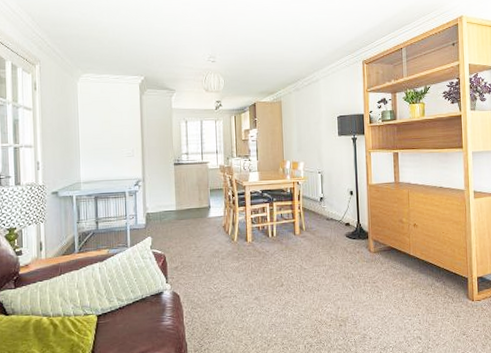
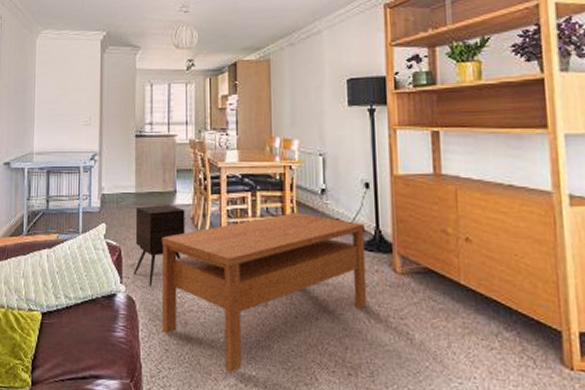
side table: none [177,217,219,283] -> present [134,204,185,287]
coffee table: none [199,216,352,338] -> present [161,213,367,373]

